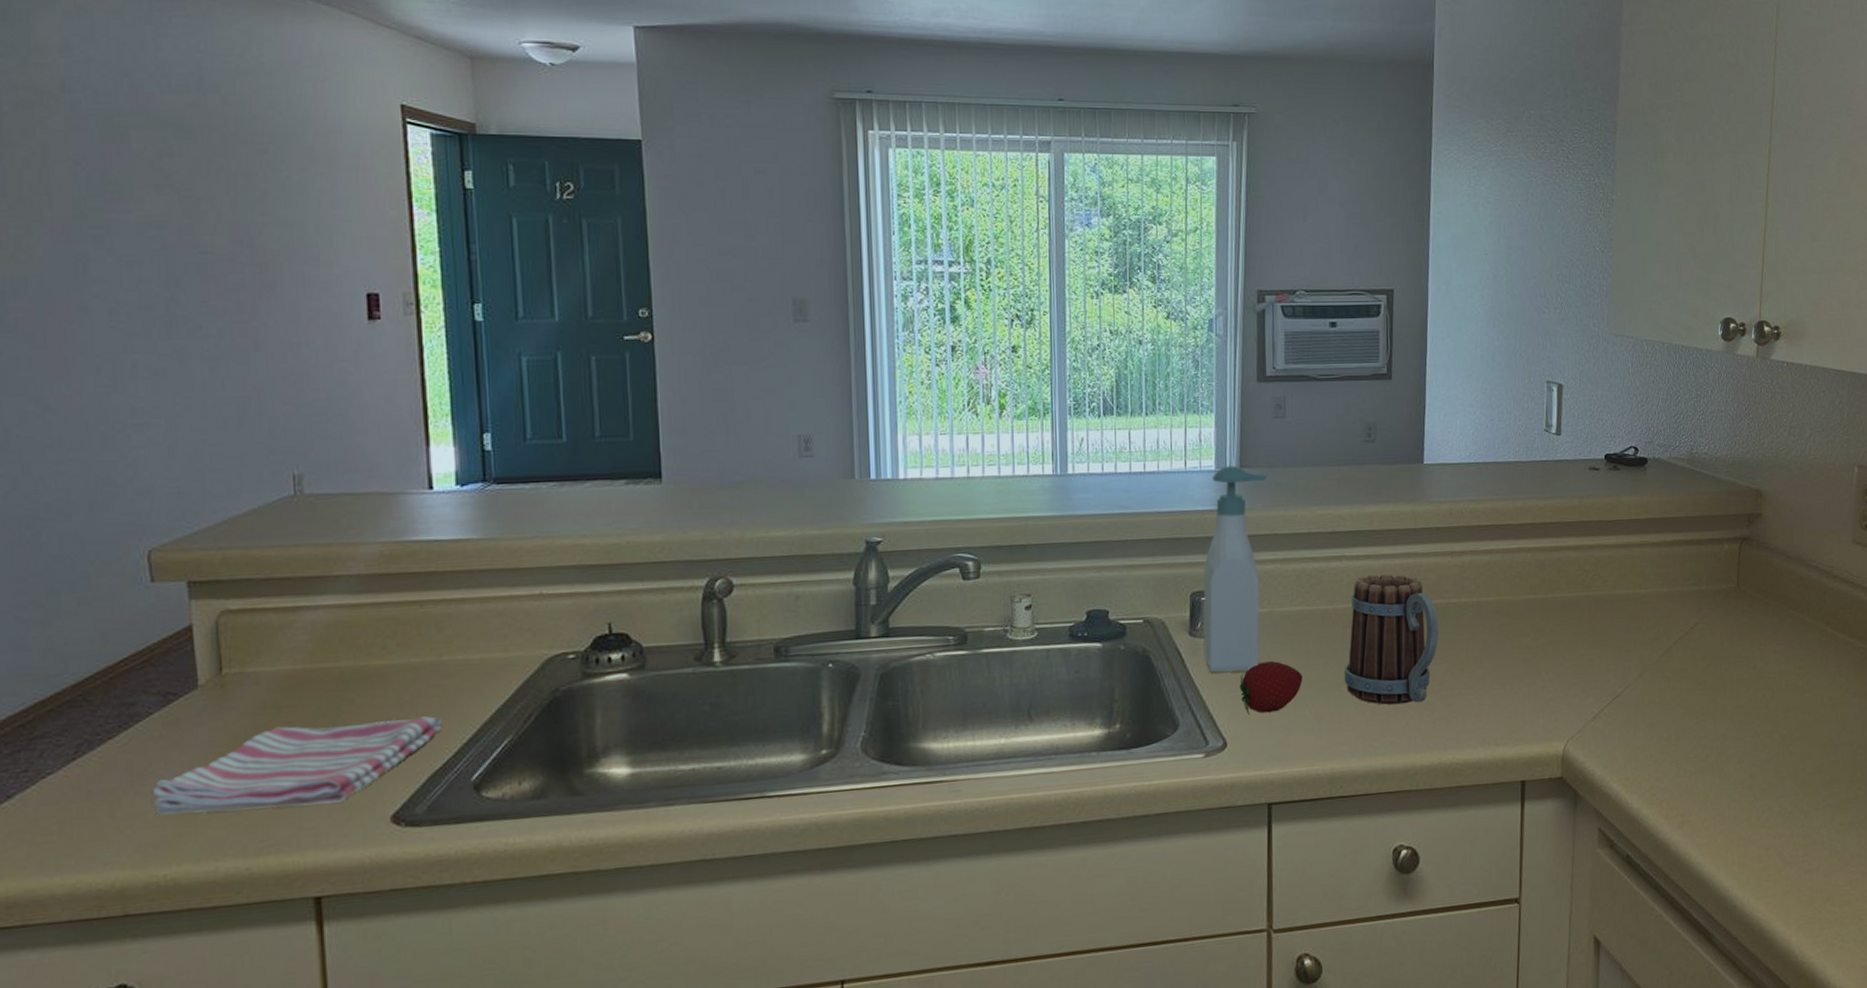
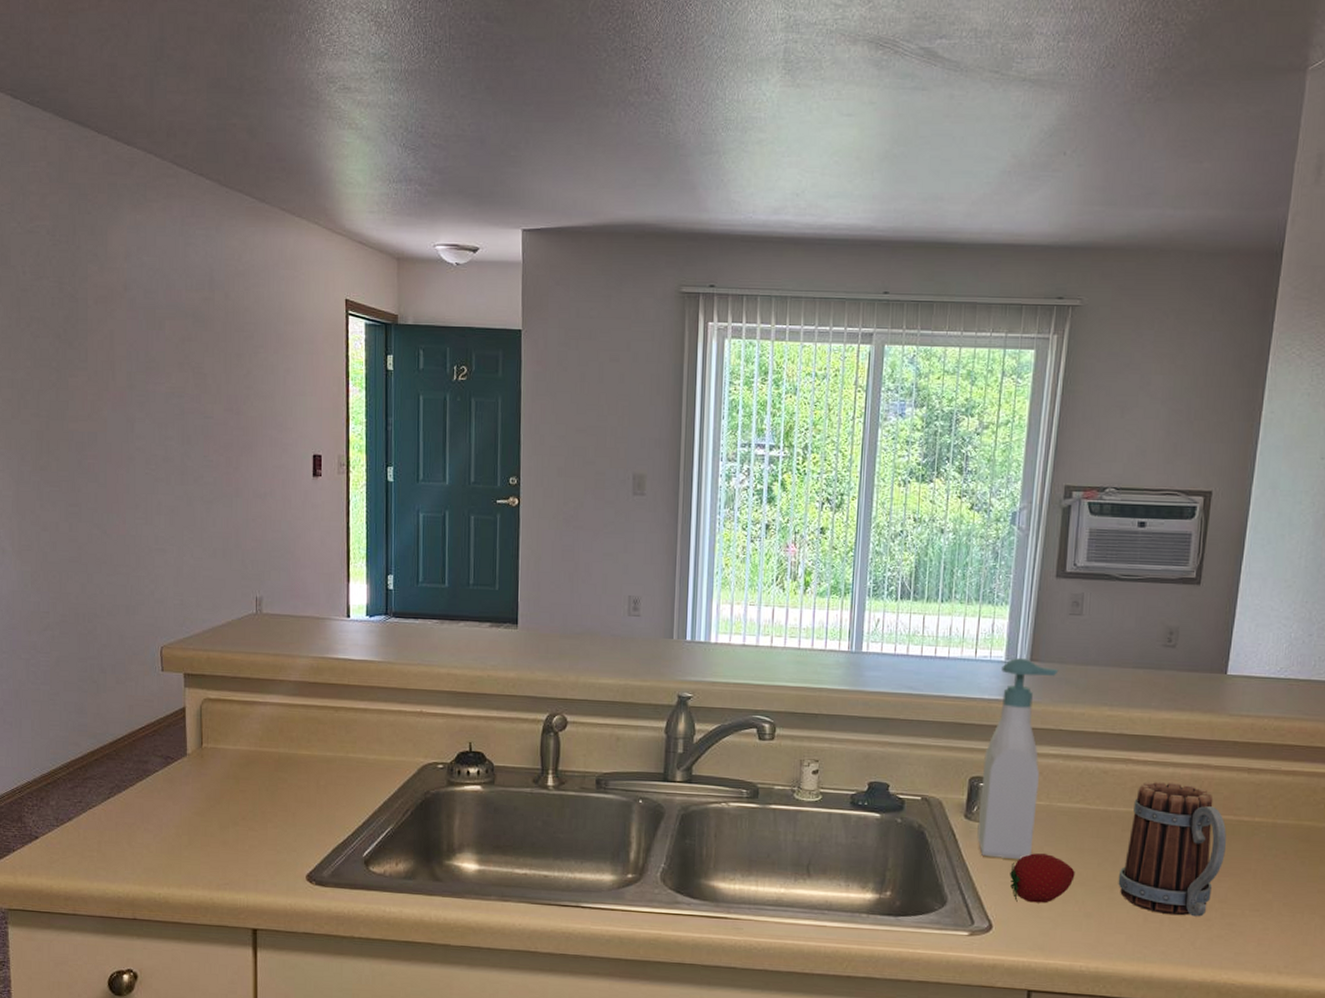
dish towel: present [152,716,443,816] -> none [154,793,346,858]

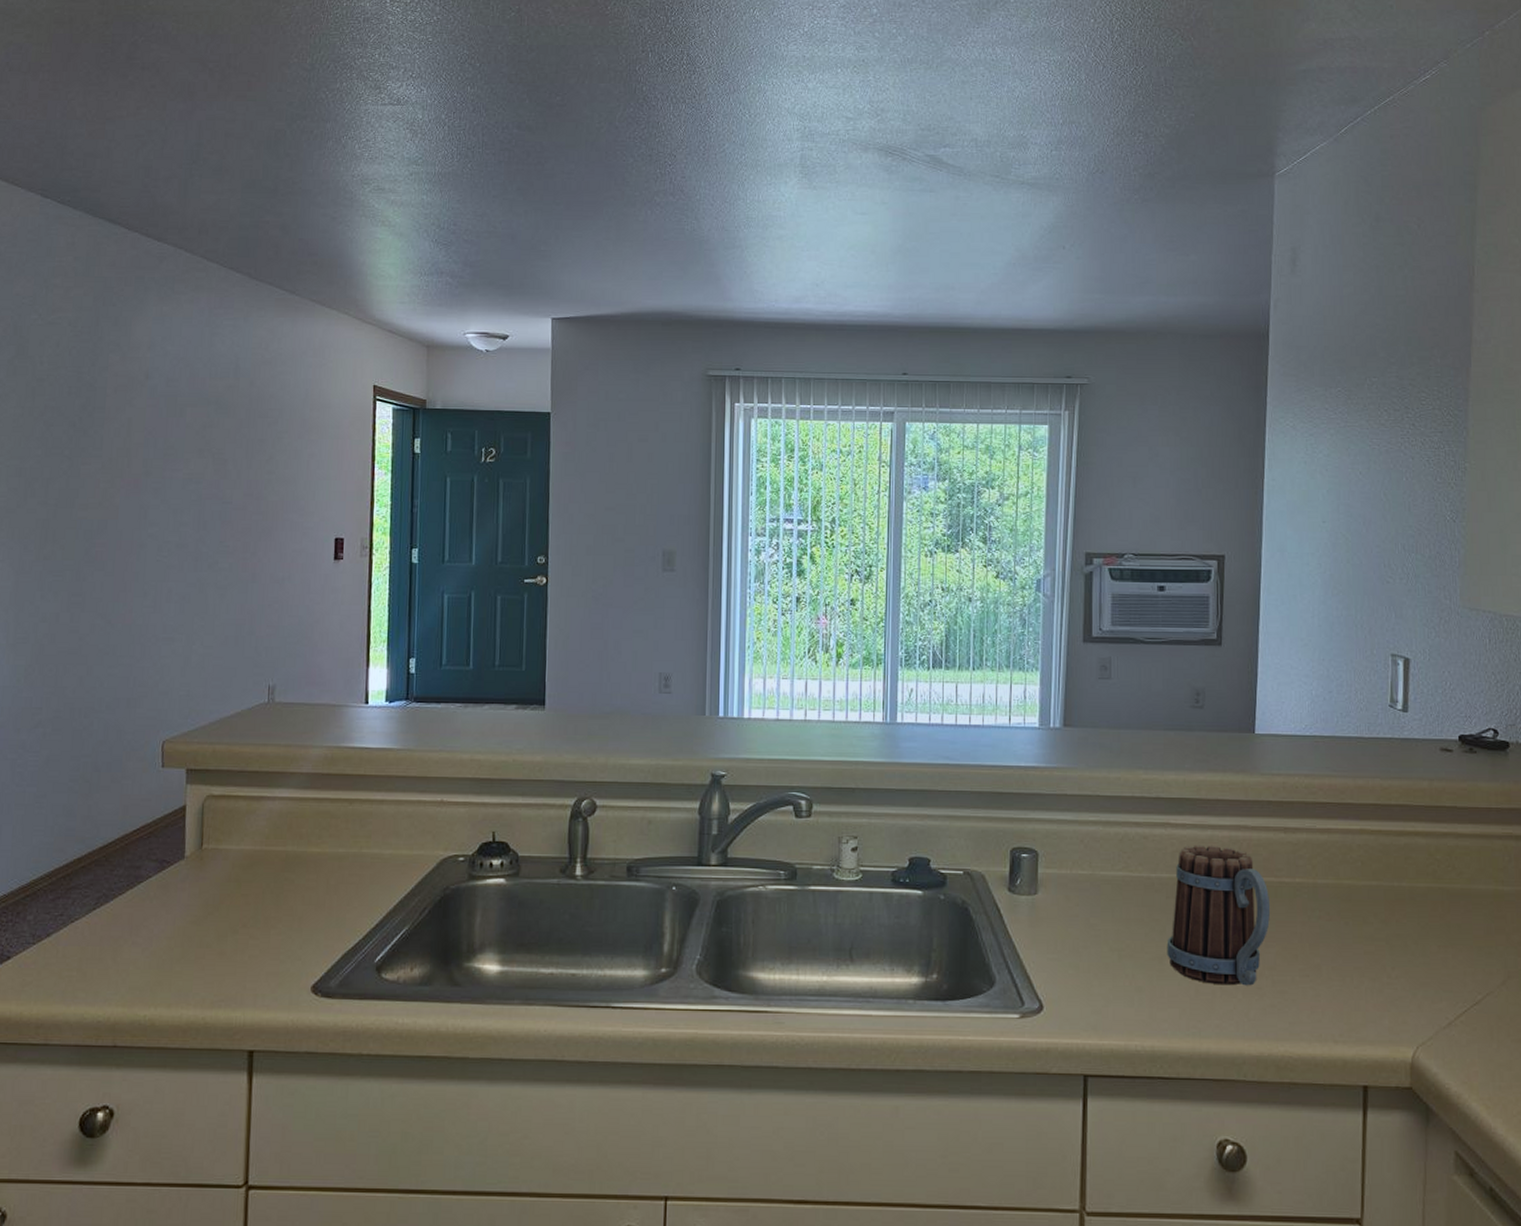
soap bottle: present [977,658,1059,860] -> none [1022,724,1092,934]
fruit: present [1010,853,1075,904] -> none [1057,925,1123,979]

